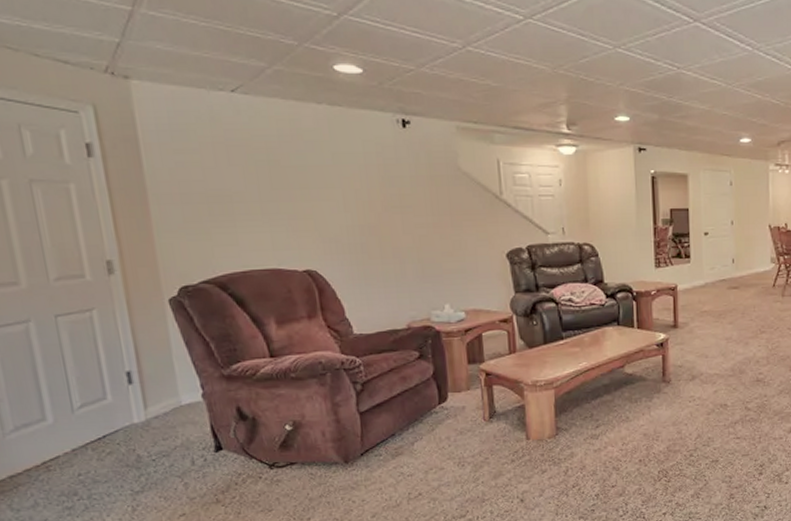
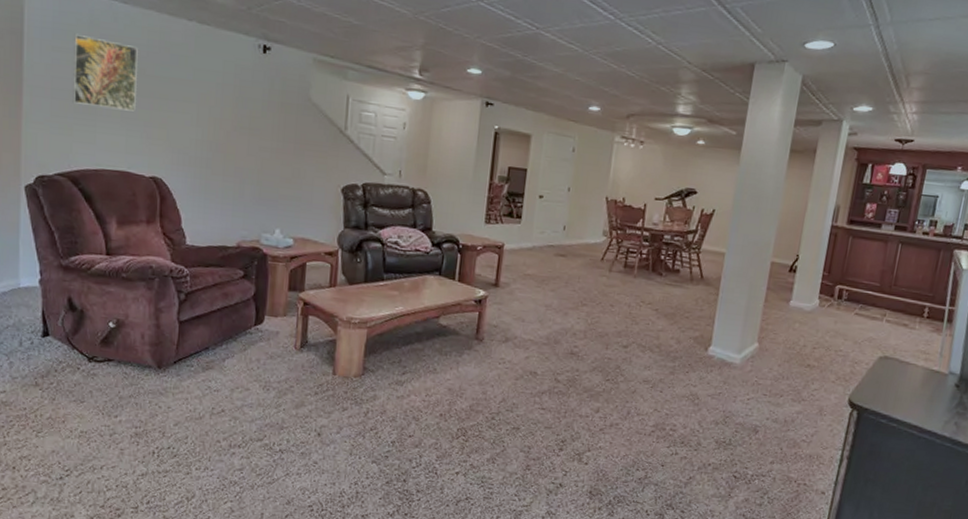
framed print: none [195,132,276,206] -> present [72,33,138,112]

